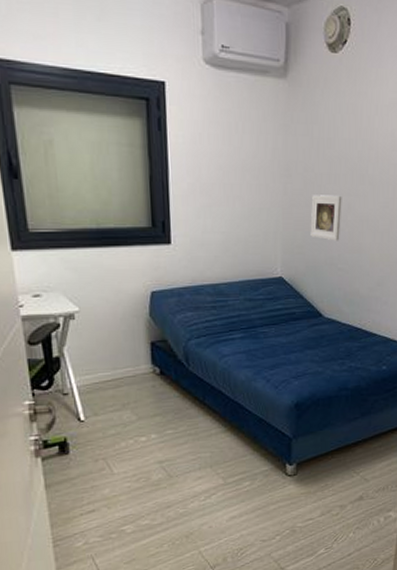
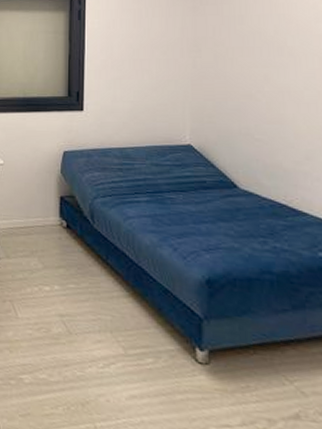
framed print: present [310,195,342,241] -> none [221,67,258,112]

